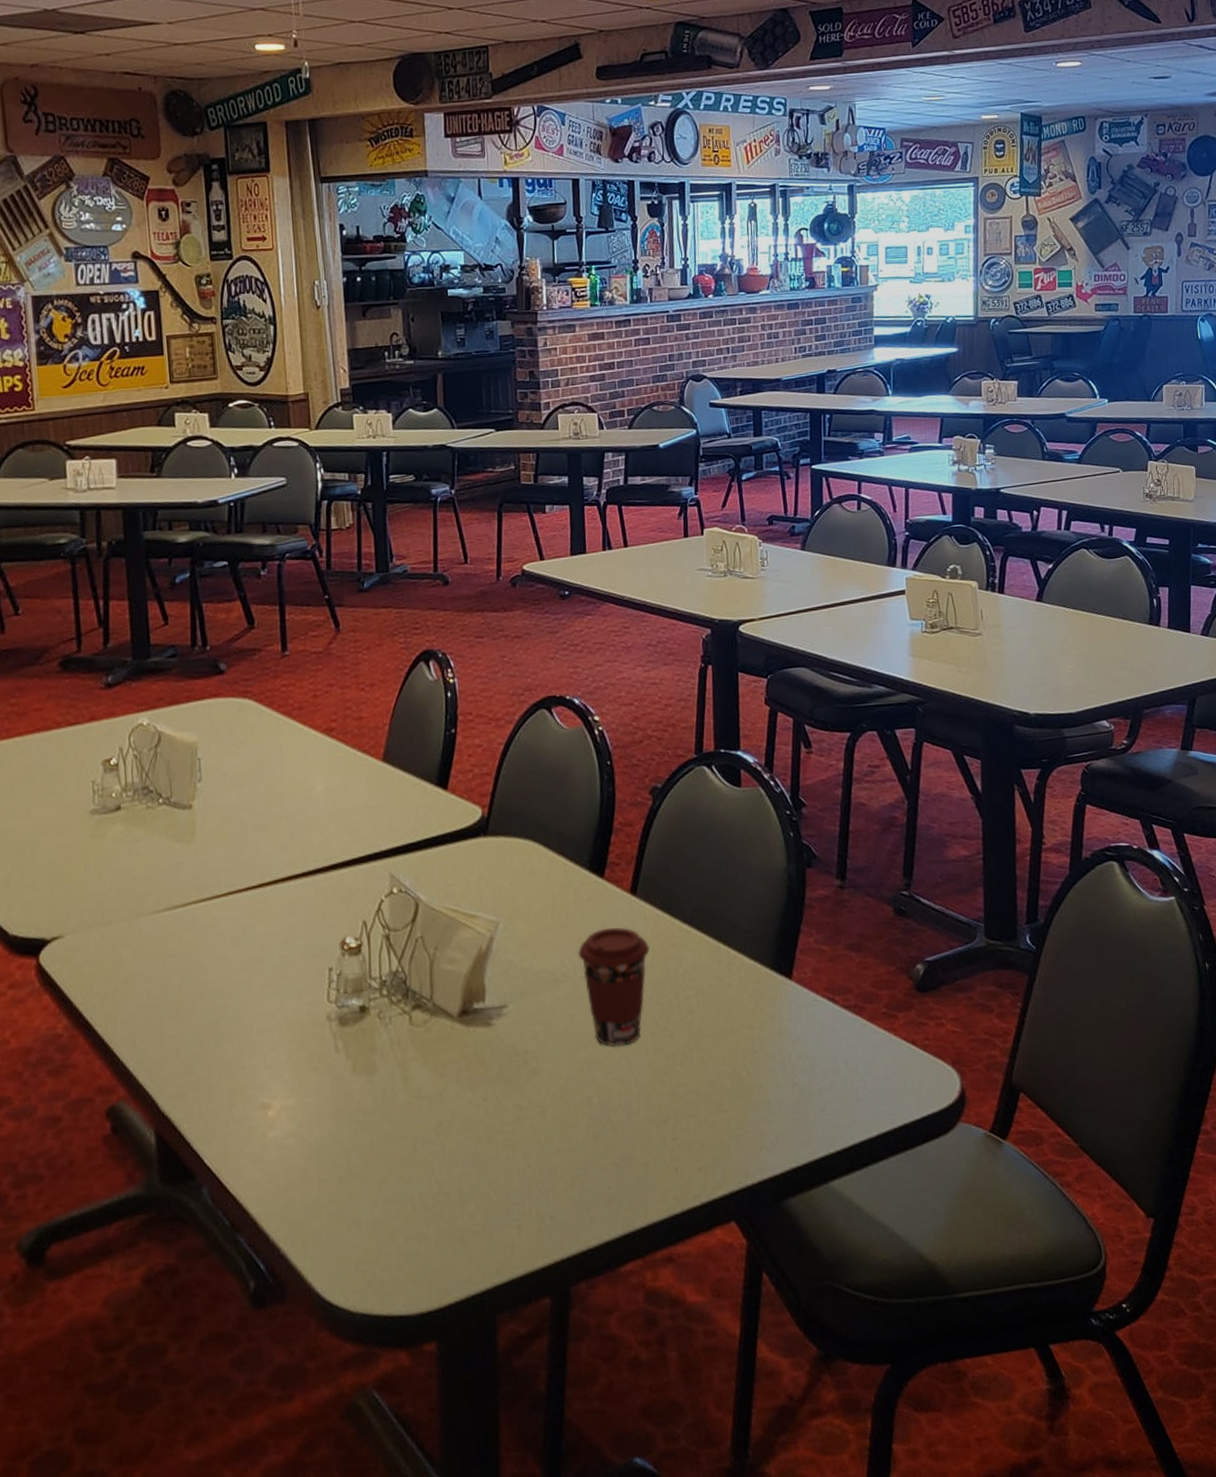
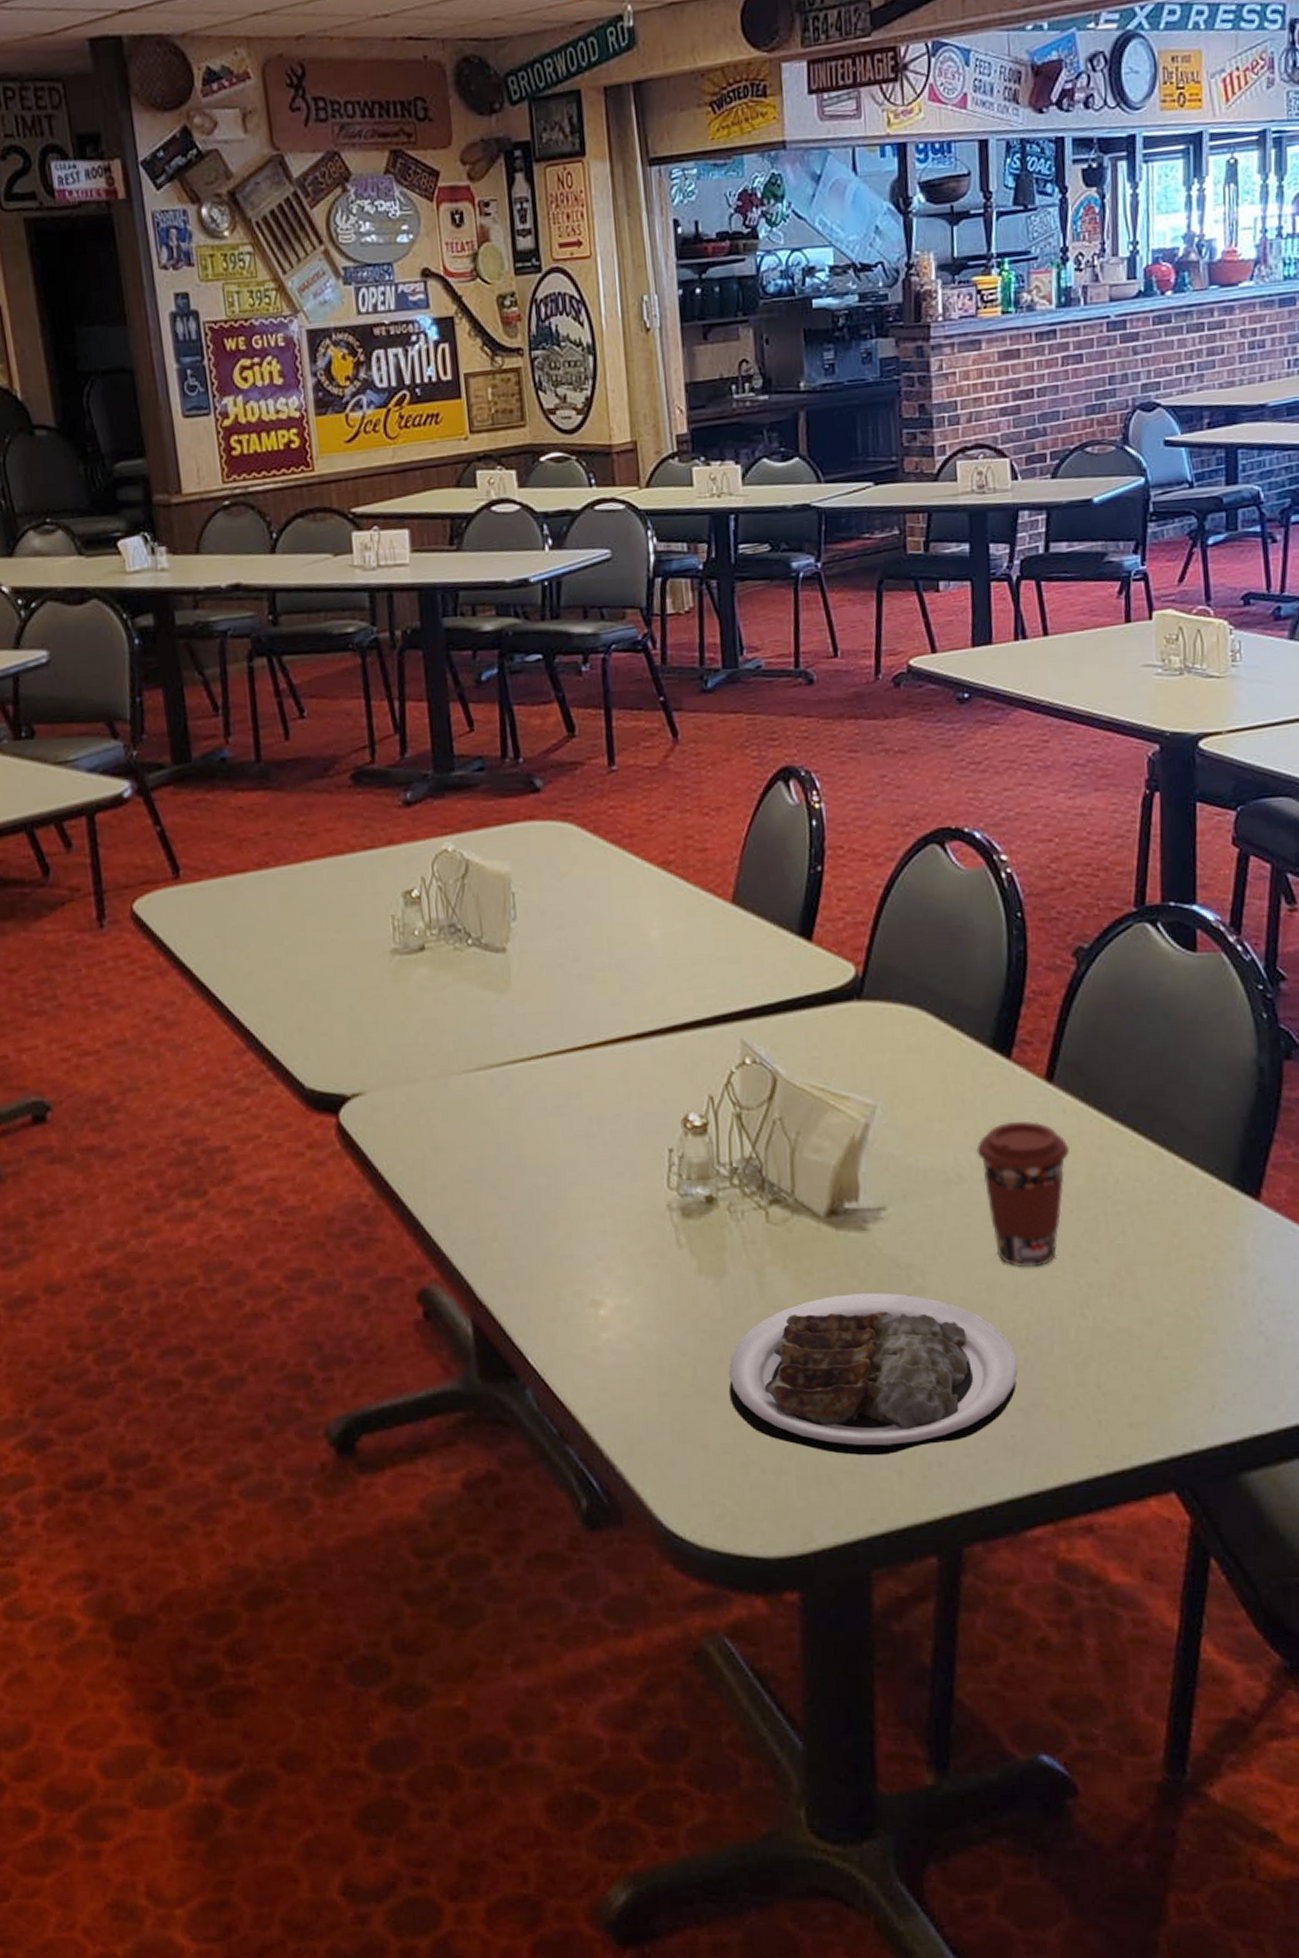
plate: none [377,1076,613,1218] -> present [728,1292,1018,1456]

